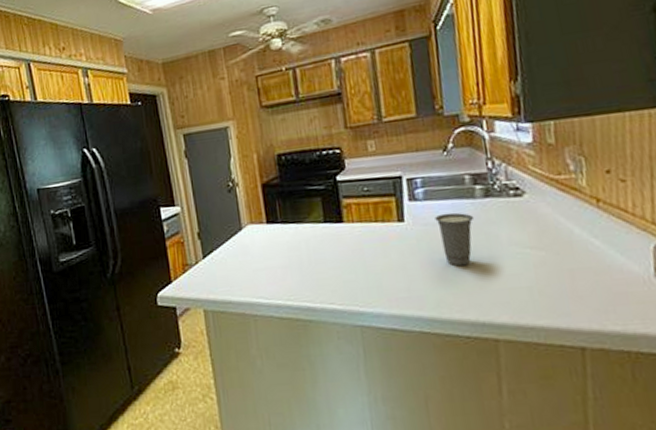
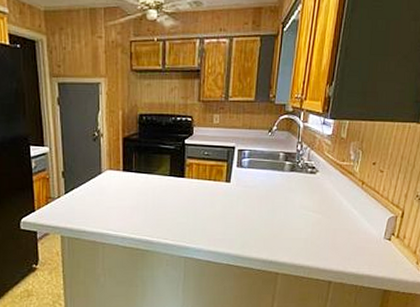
cup: present [435,212,475,267] -> none [253,180,280,220]

